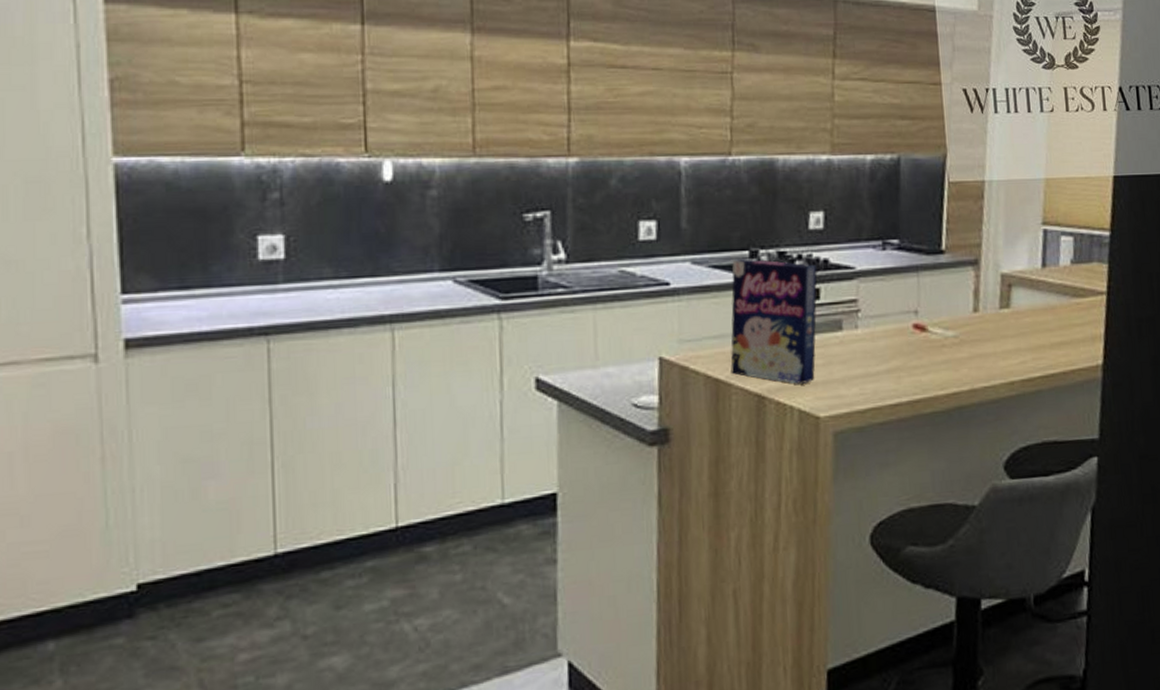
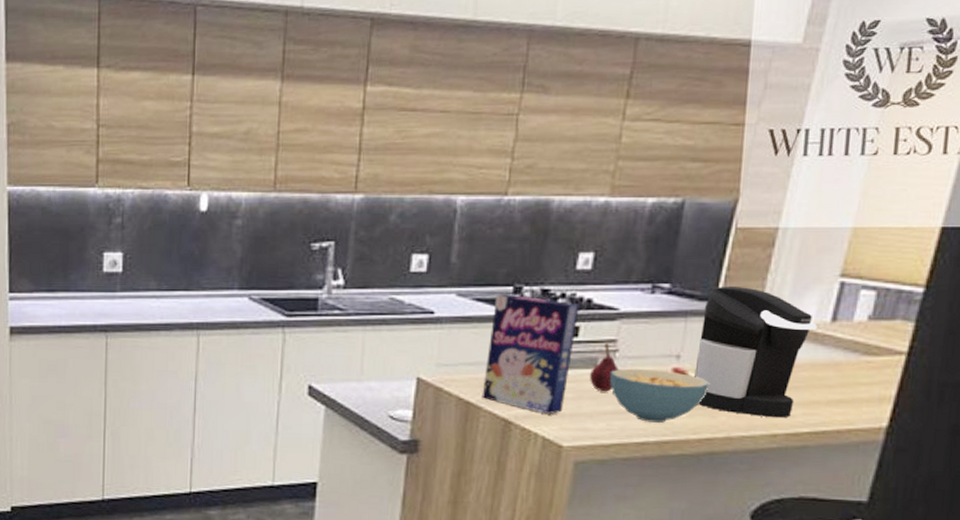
fruit: none [836,303,863,355] -> present [590,342,619,392]
cereal bowl: none [855,327,948,382] -> present [609,368,710,423]
coffee maker: none [933,238,1031,366] -> present [694,285,817,418]

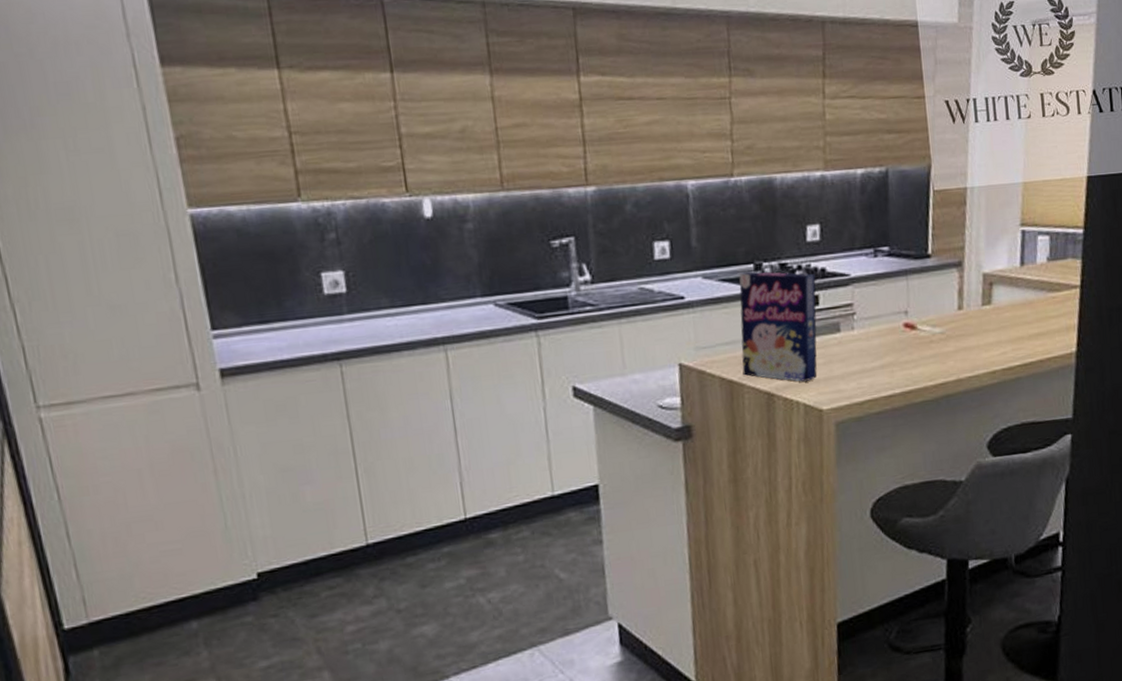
fruit: present [590,342,619,392] -> none [835,307,859,354]
cereal bowl: present [609,368,710,423] -> none [852,326,936,376]
coffee maker: present [694,285,817,418] -> none [920,242,1011,357]

